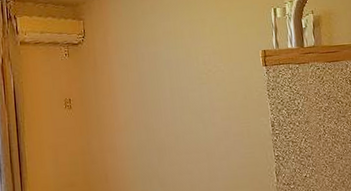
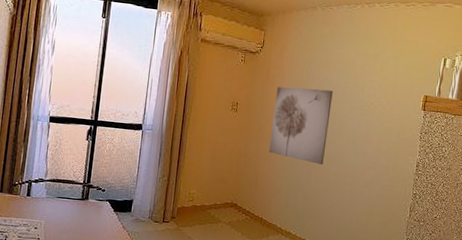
wall art: none [107,65,173,146] -> present [268,87,333,165]

